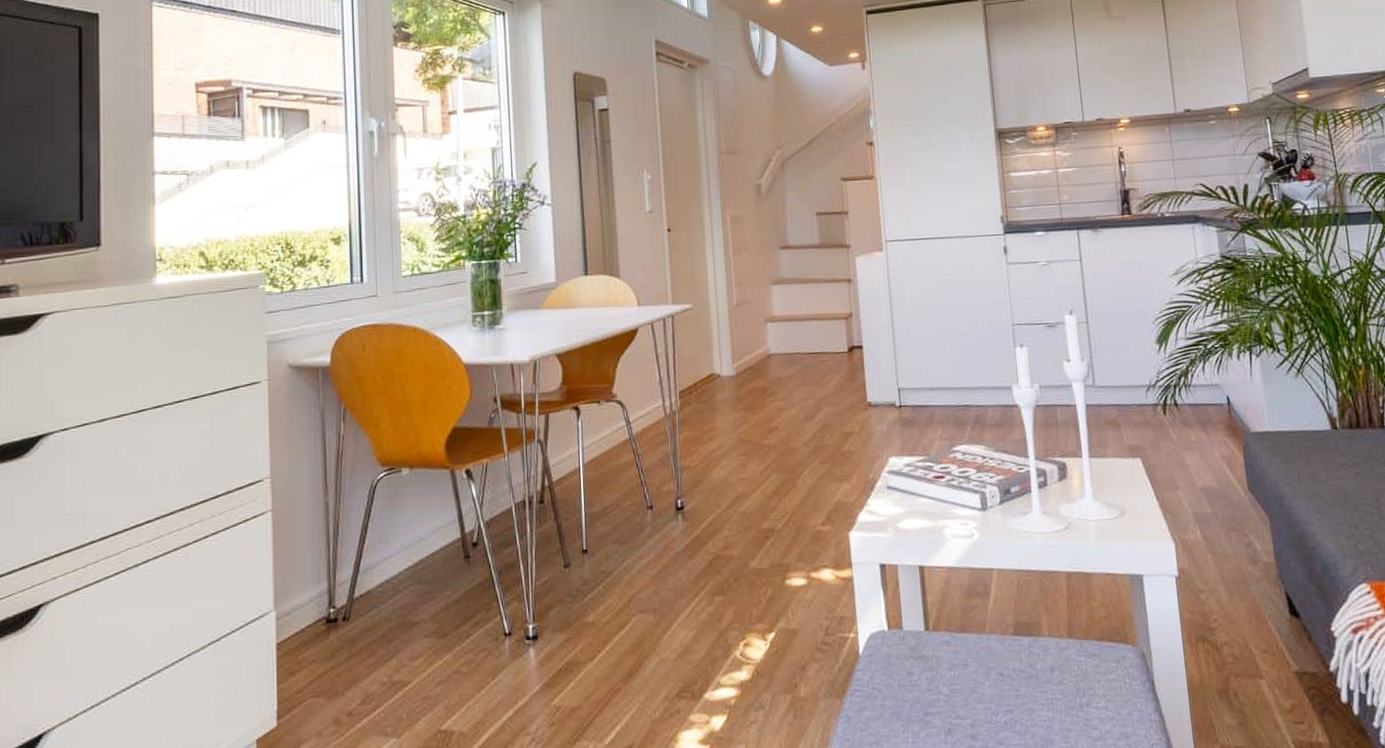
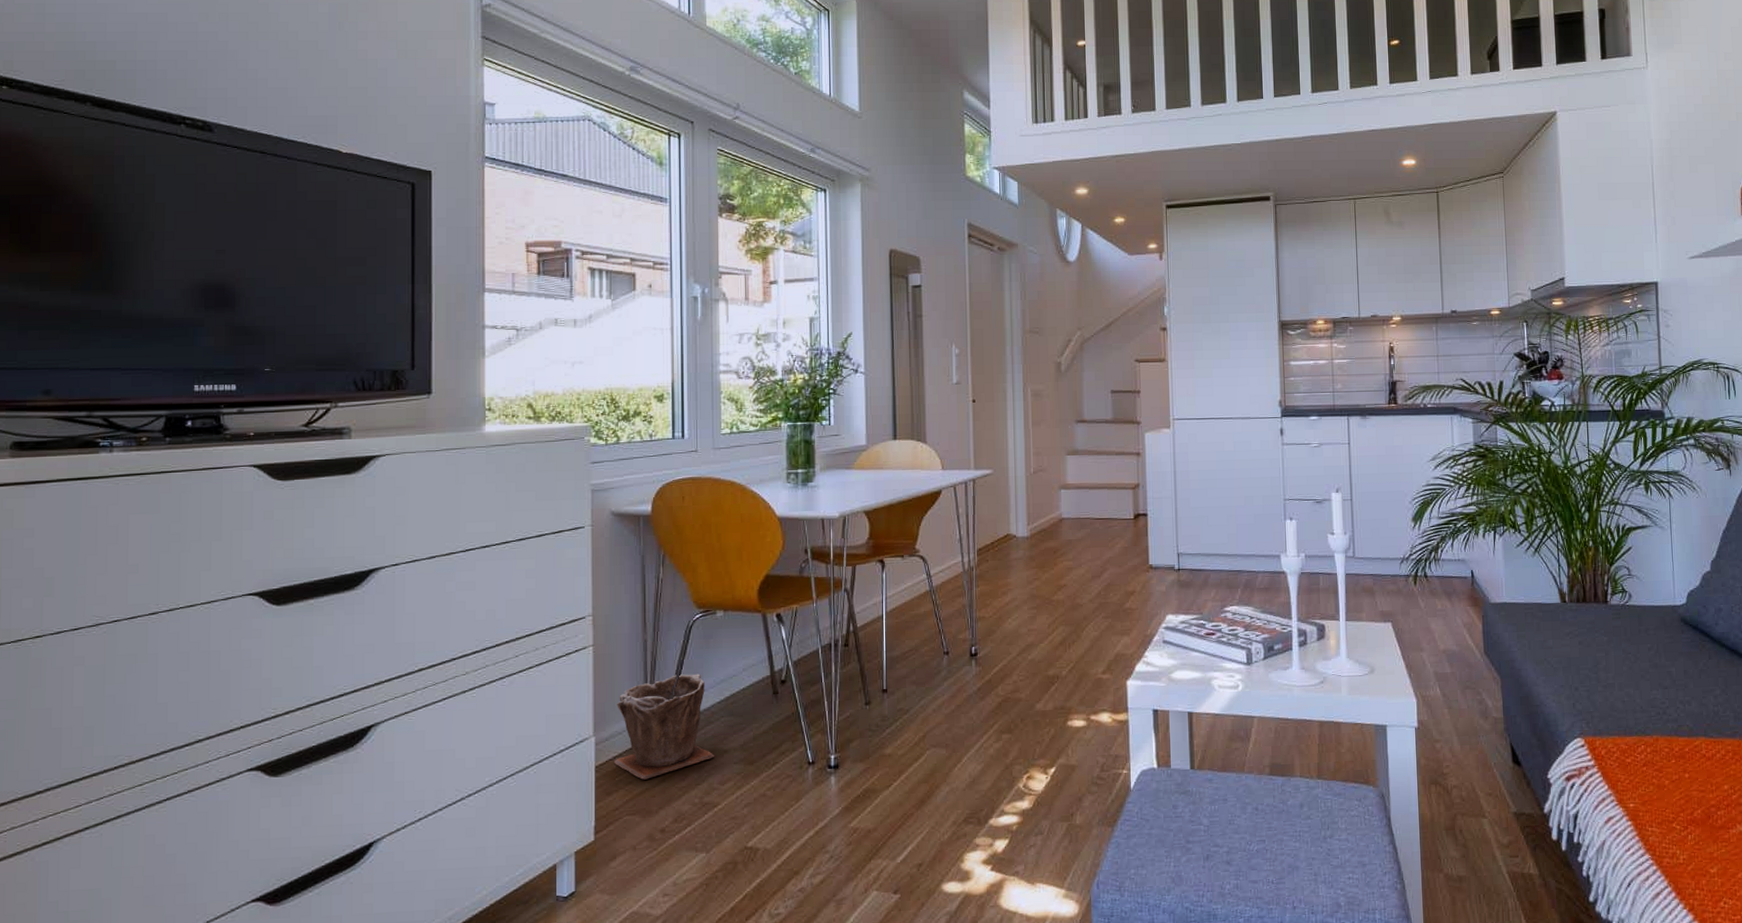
plant pot: none [295,538,403,658] -> present [613,673,714,780]

